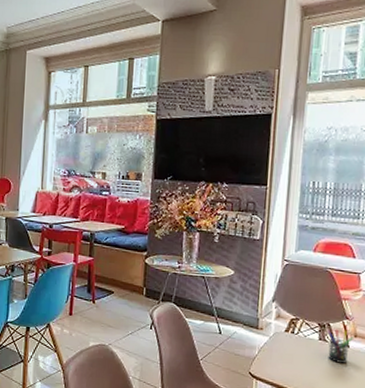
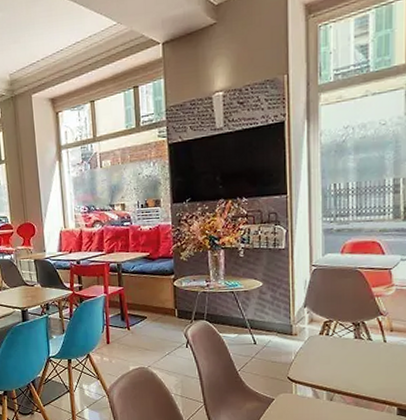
pen holder: present [327,329,353,364] -> none [362,325,389,358]

